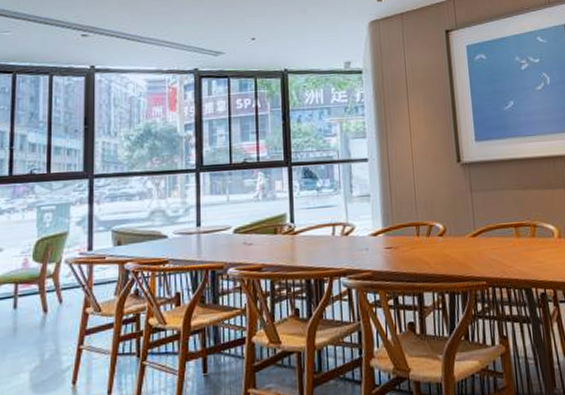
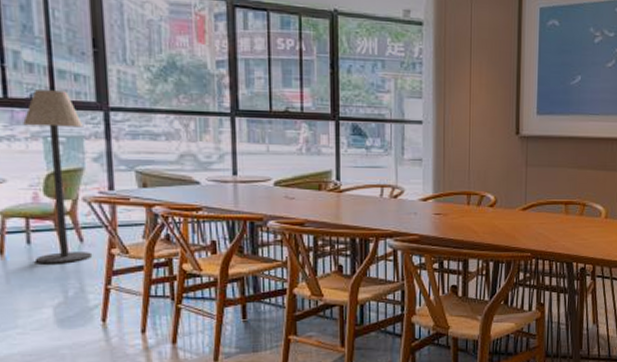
floor lamp: none [20,164,72,328] -> present [23,90,93,264]

